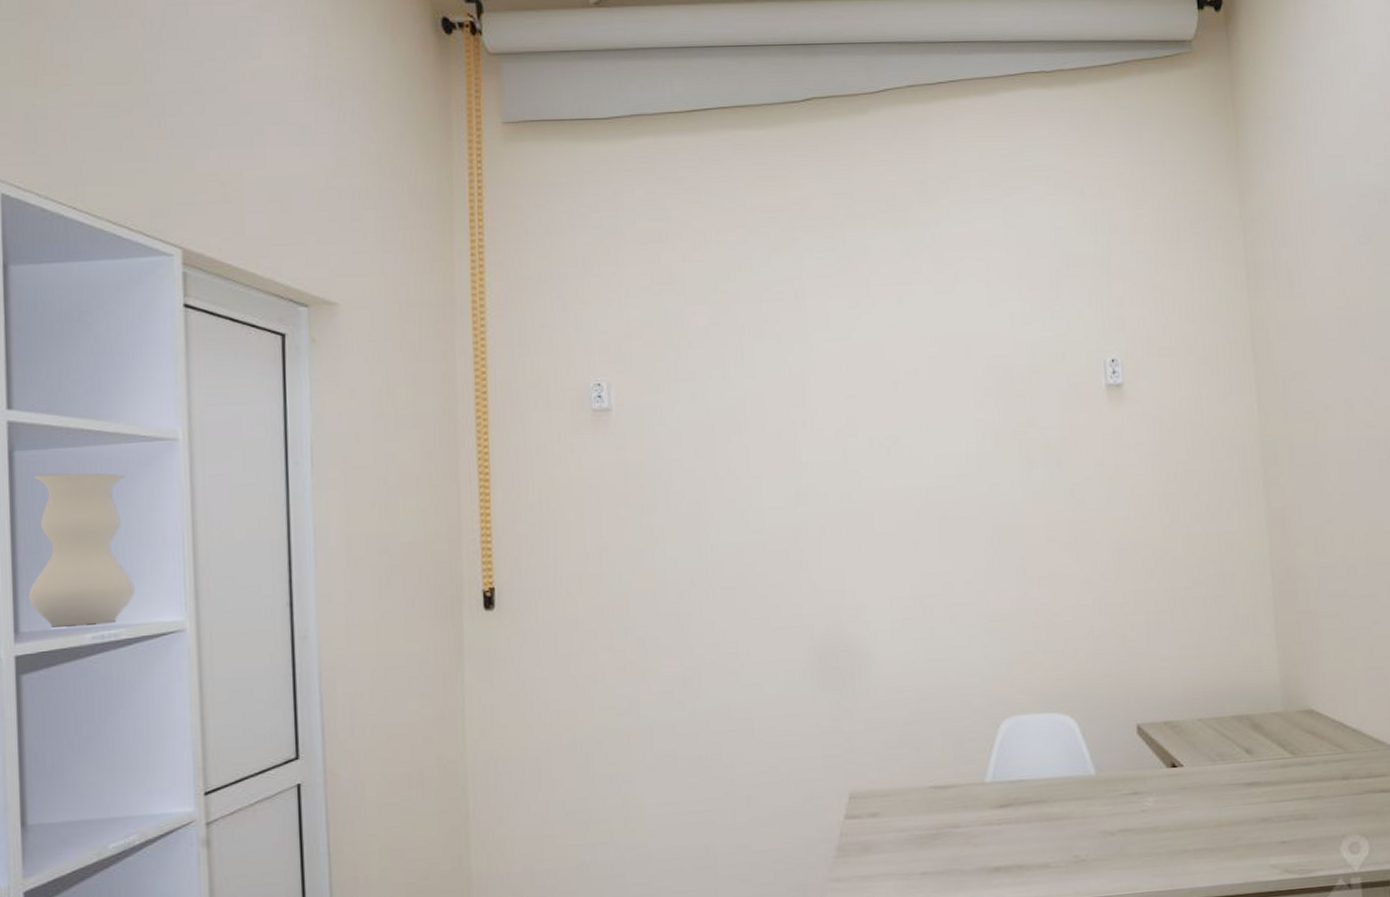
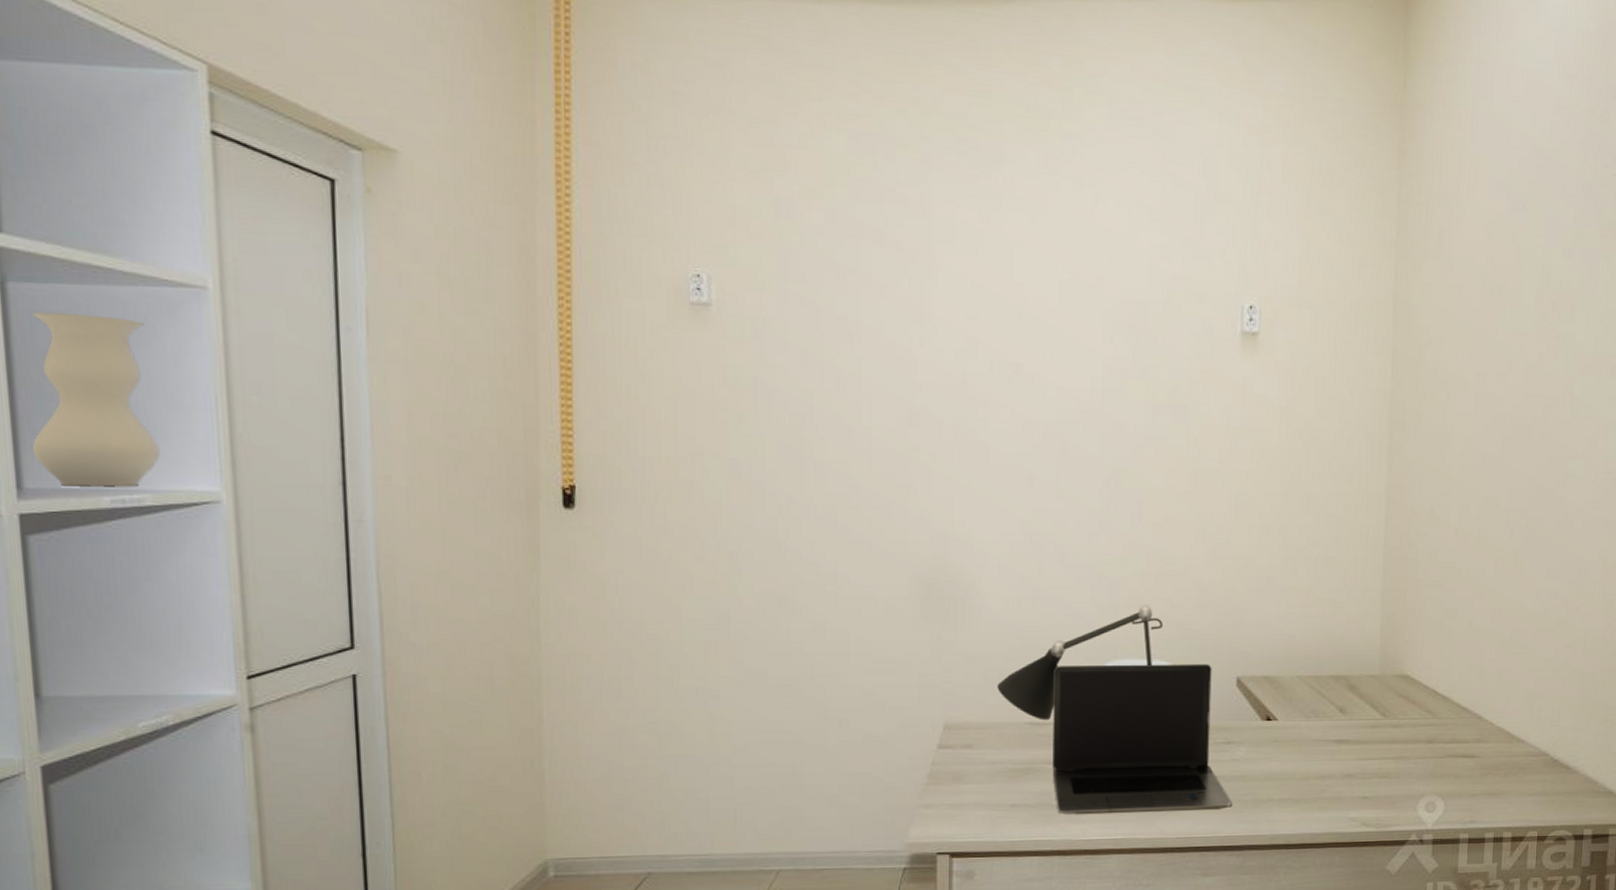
desk lamp: none [899,658,1058,784] -> present [997,604,1164,721]
laptop computer: none [953,713,1147,880] -> present [1052,663,1233,815]

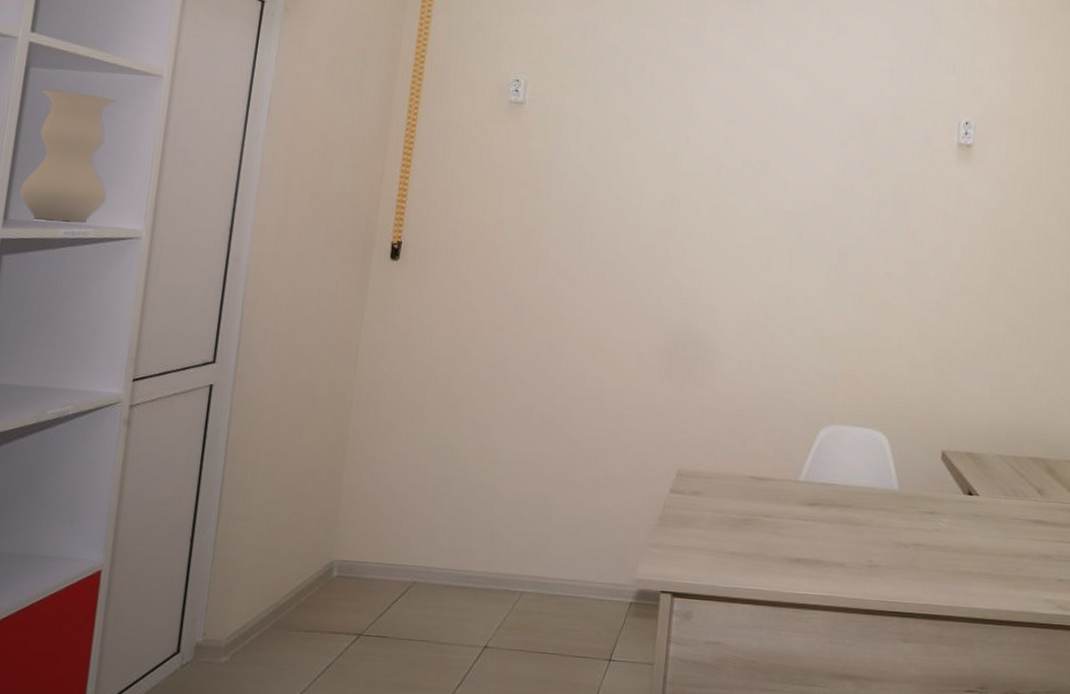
desk lamp: present [997,604,1164,721] -> none [726,376,877,476]
laptop computer: present [1052,663,1233,815] -> none [768,426,934,577]

